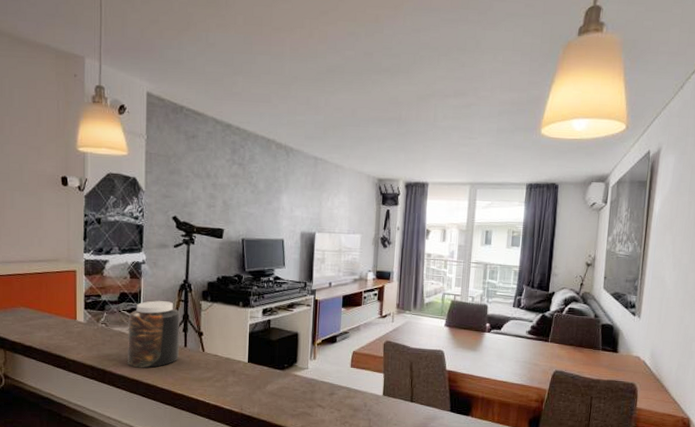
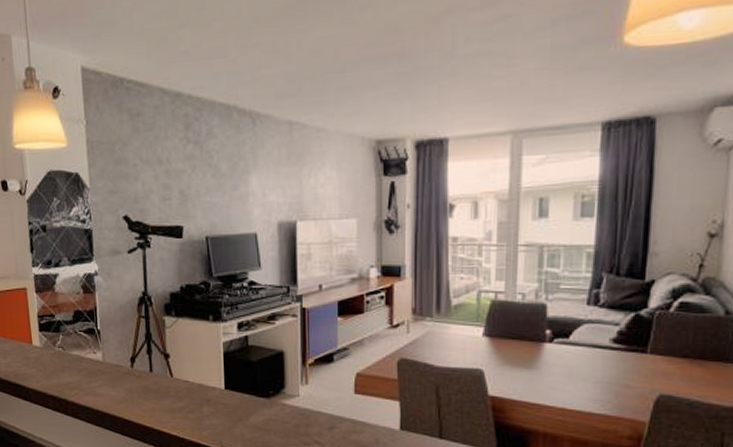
jar: present [128,300,180,368] -> none [86,318,145,398]

